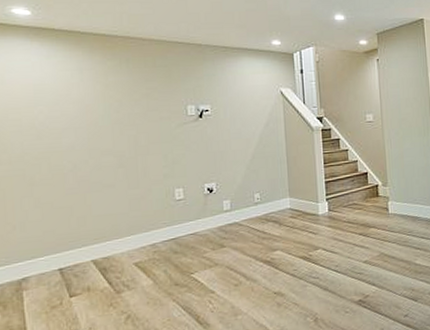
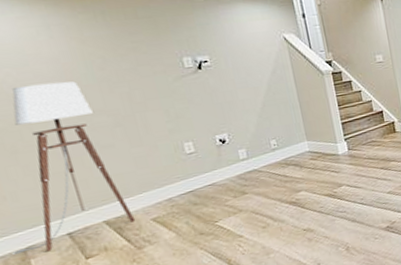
floor lamp: none [10,121,120,285] -> present [12,81,136,255]

